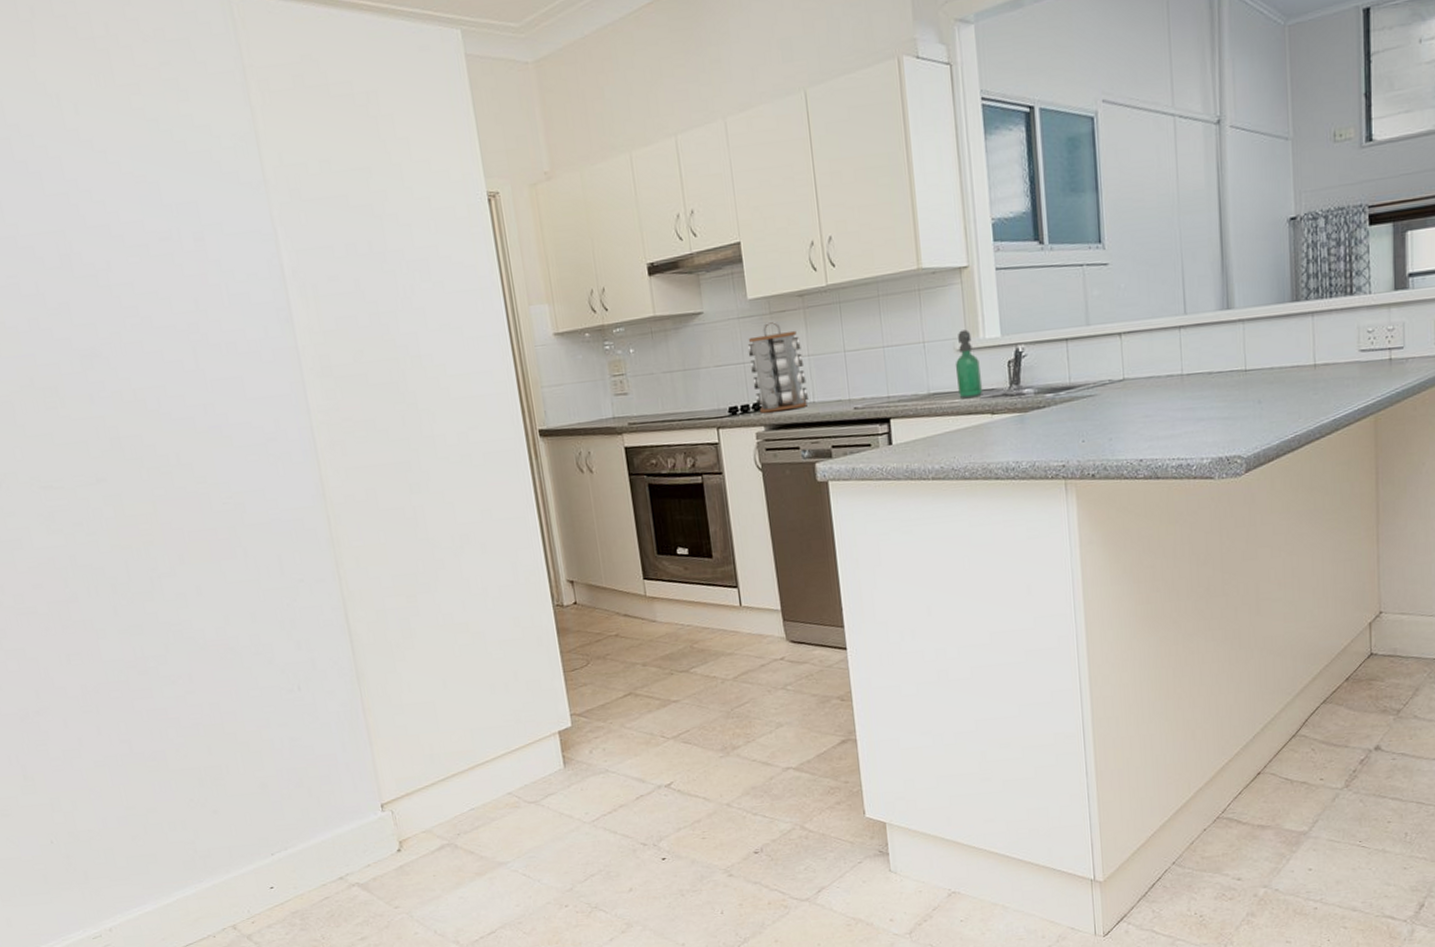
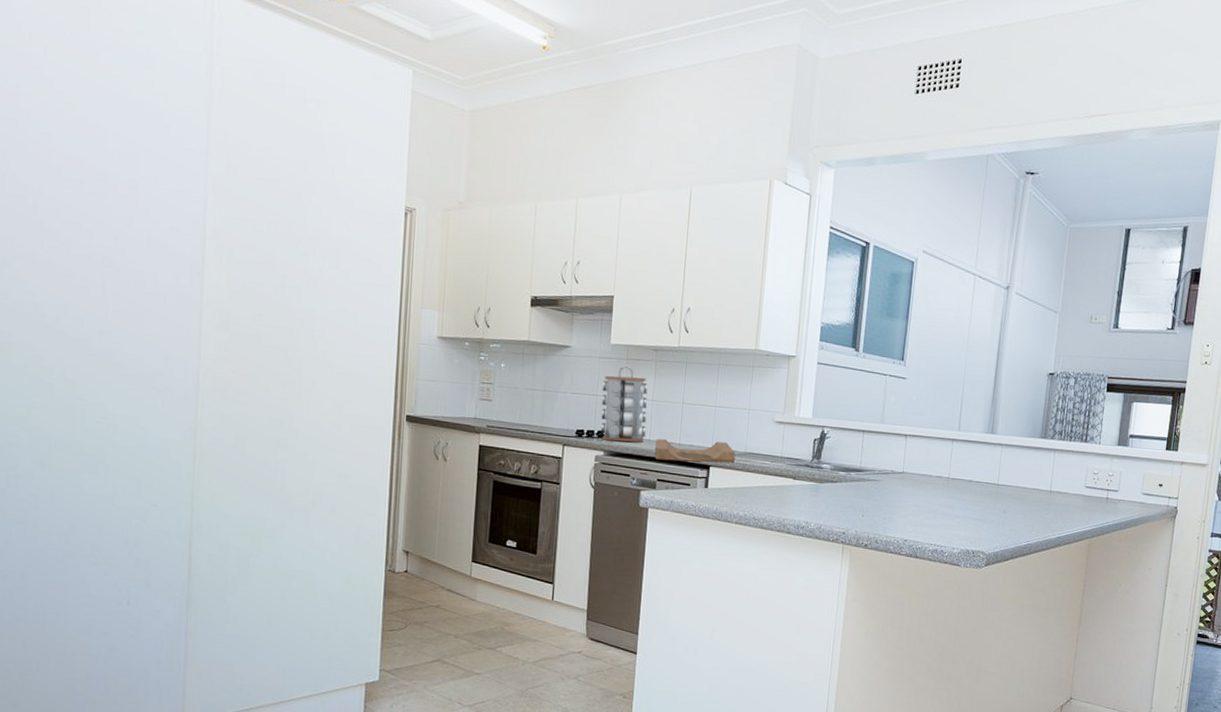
cutting board: none [821,387,918,424] -> present [655,439,735,464]
soap dispenser: present [955,329,983,399] -> none [770,406,792,464]

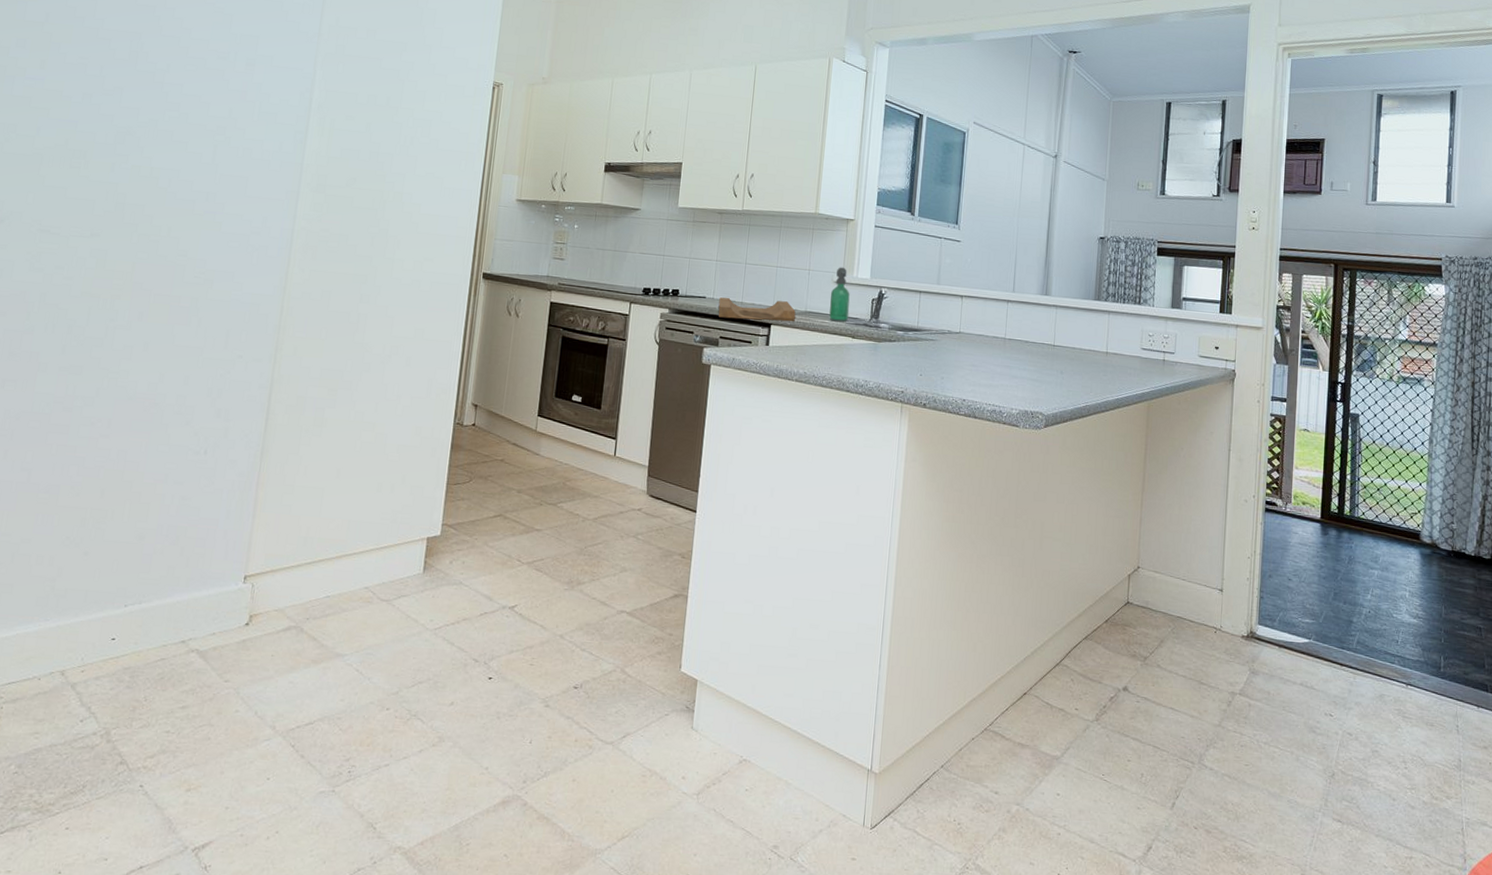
spice rack: present [601,365,648,444] -> none [667,227,713,302]
soap dispenser: none [770,406,792,464] -> present [829,267,850,323]

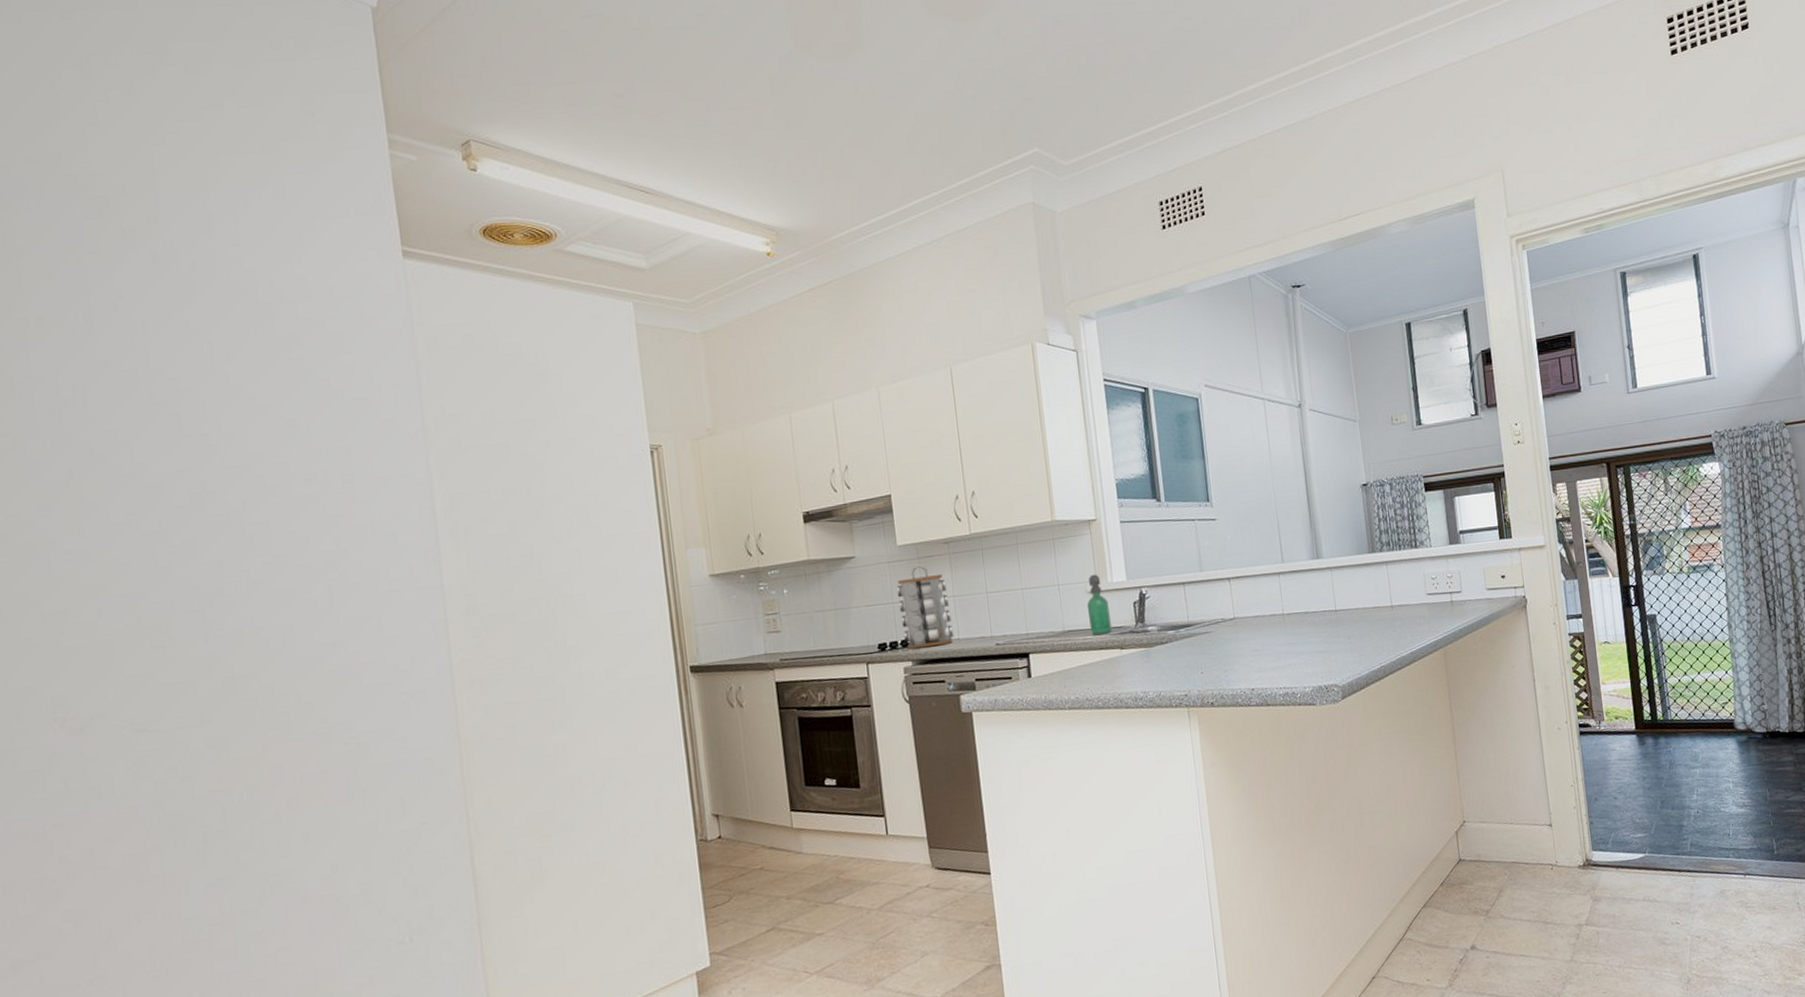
spice rack: none [667,227,713,302] -> present [896,565,953,650]
cutting board: present [718,297,796,322] -> none [965,625,1054,658]

